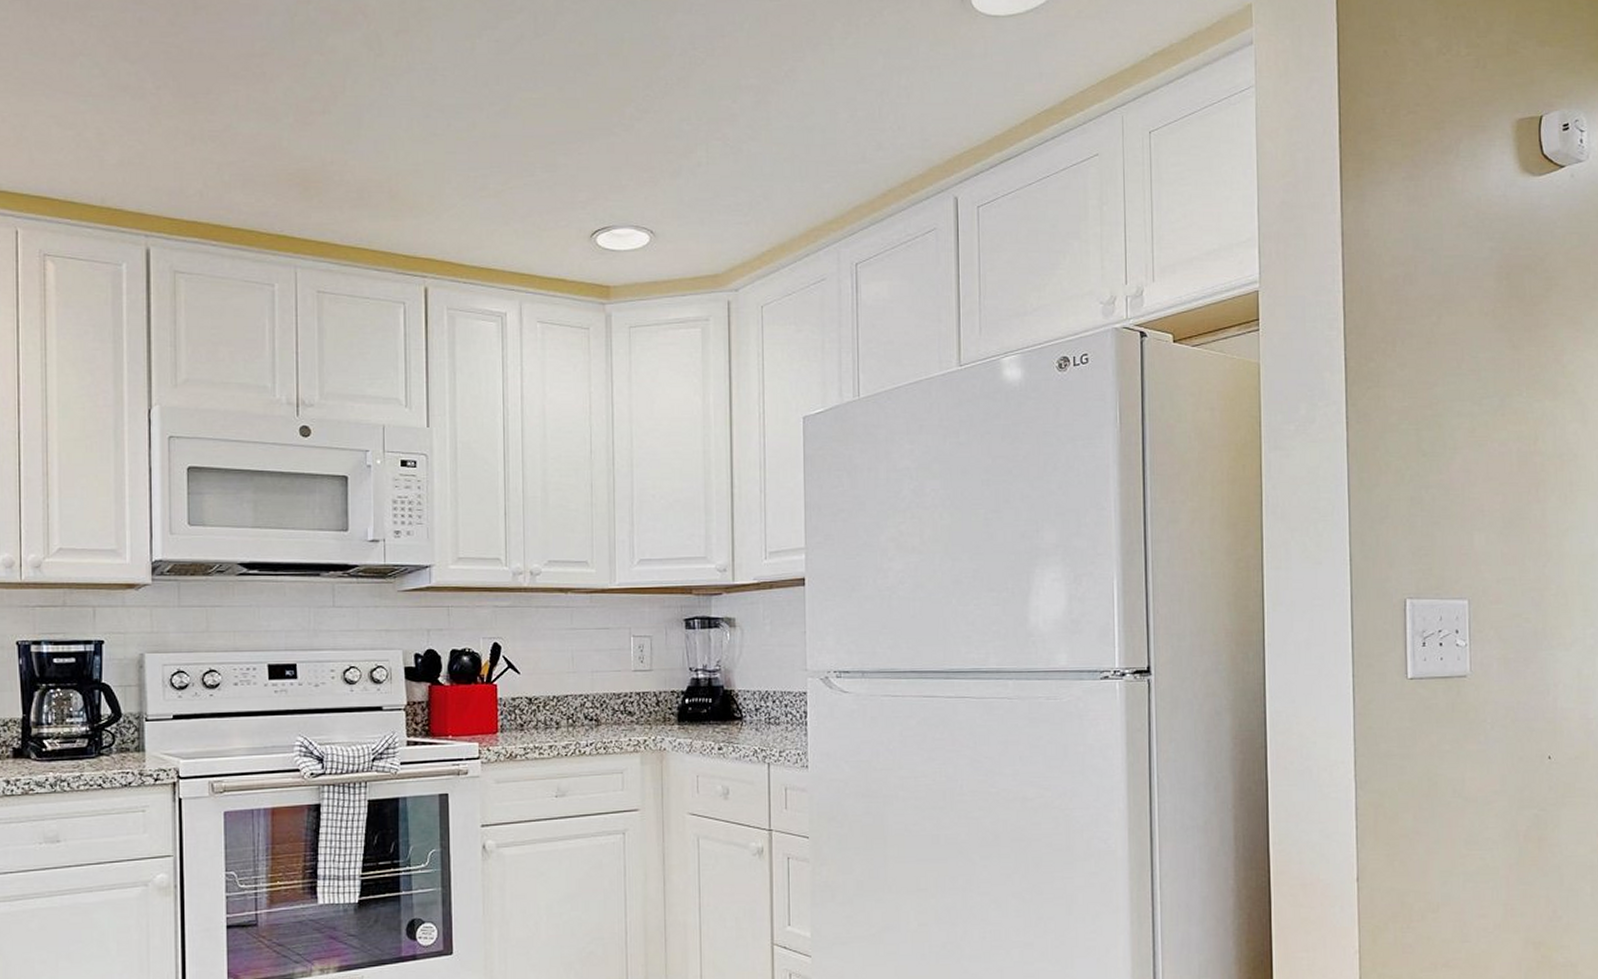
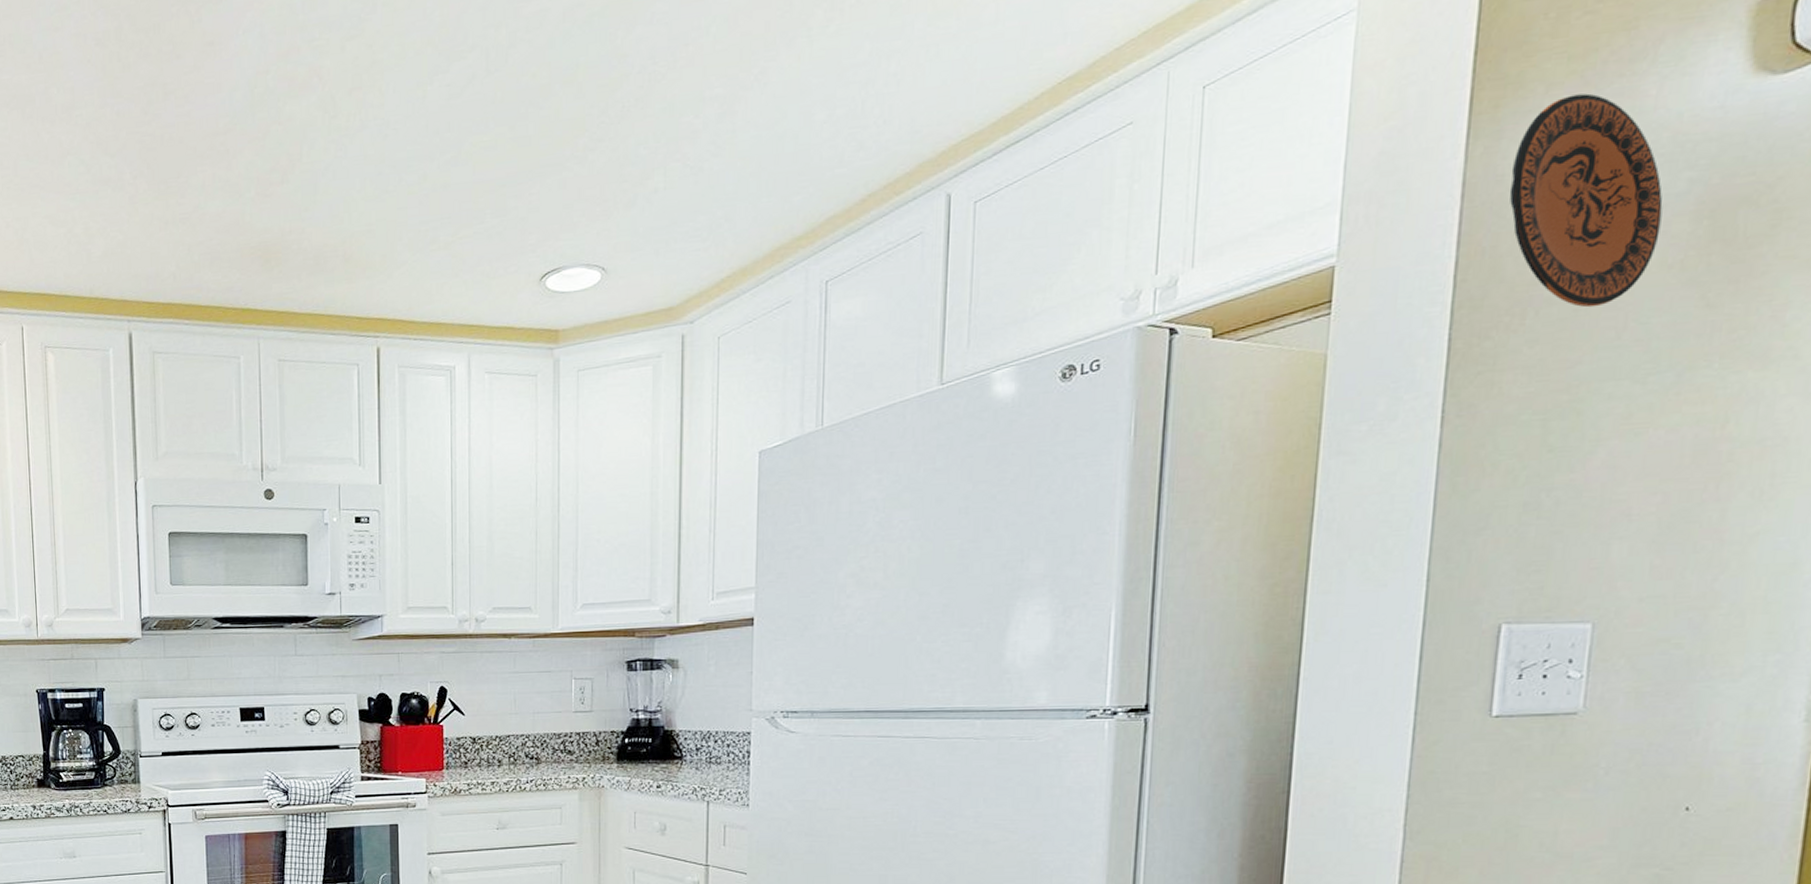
decorative plate: none [1373,174,1477,341] -> present [1509,93,1663,308]

